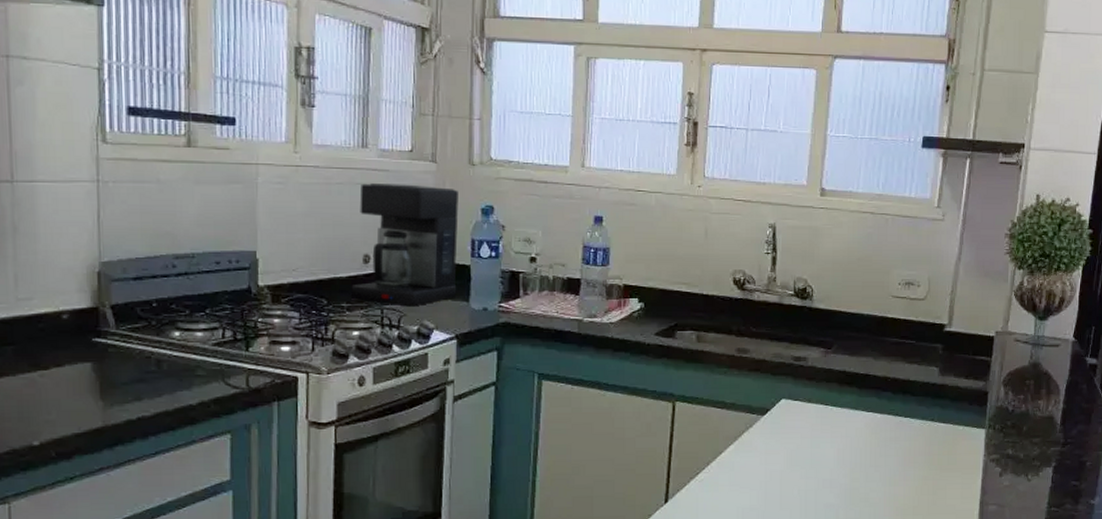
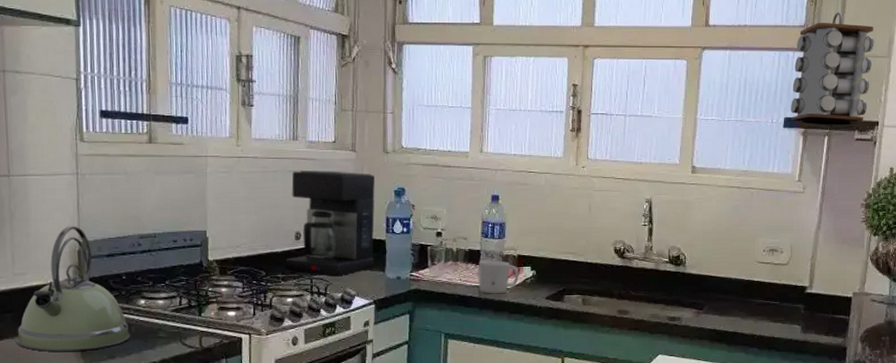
kettle: none [17,243,163,393] -> present [15,226,131,352]
mug: none [578,290,624,329] -> present [479,260,519,294]
spice rack: none [930,21,1021,147] -> present [791,11,874,125]

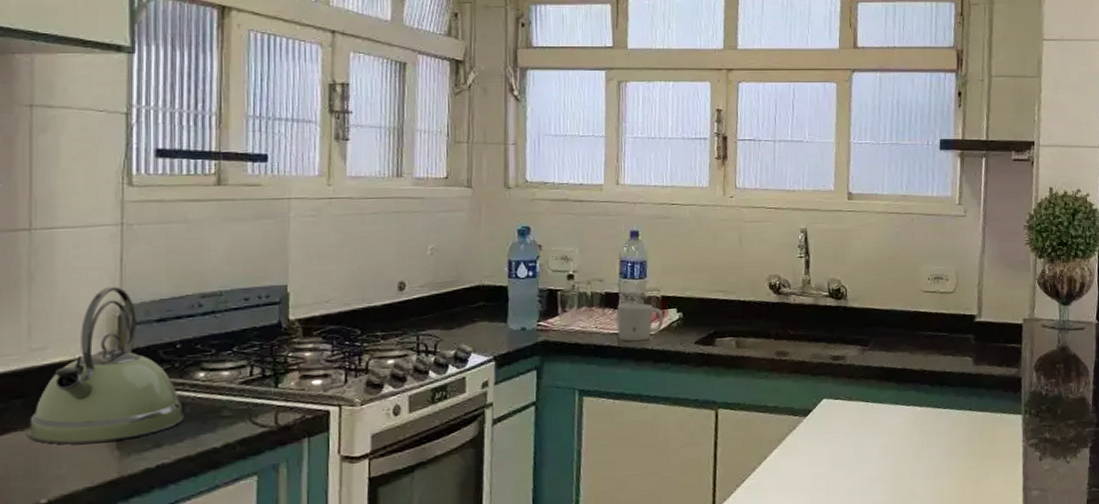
coffee maker: present [285,171,375,277] -> none [386,210,495,332]
spice rack: present [791,11,874,125] -> none [945,32,1024,147]

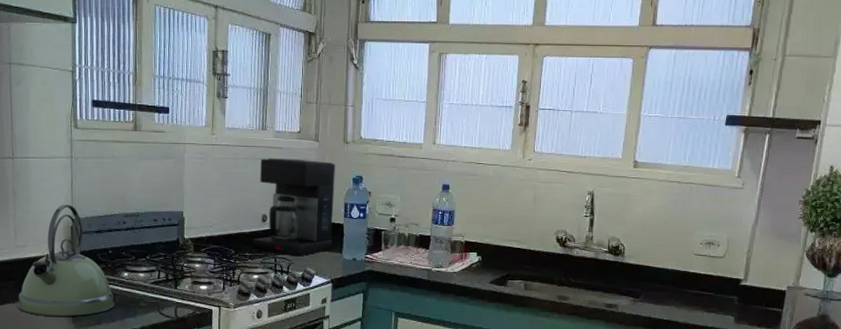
coffee maker: none [386,210,495,332] -> present [253,158,335,257]
mug: present [617,303,663,342] -> none [428,245,465,277]

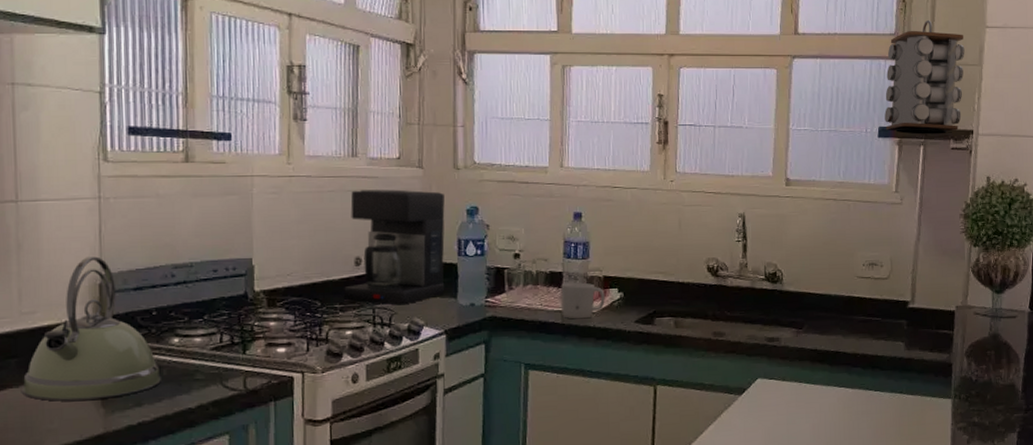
mug: none [428,245,465,277] -> present [561,282,605,319]
spice rack: none [733,12,821,124] -> present [884,19,965,135]

